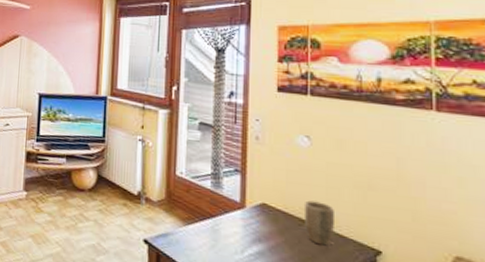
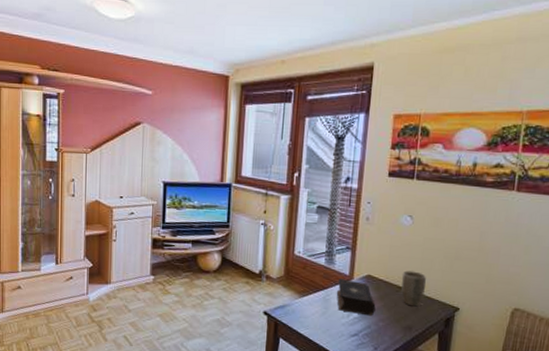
book: none [226,206,275,254] -> present [336,279,376,316]

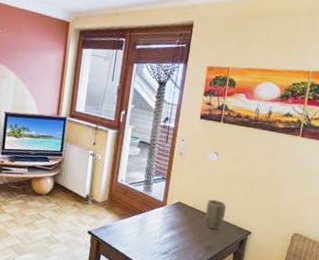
book: present [336,279,376,316] -> none [151,204,184,237]

